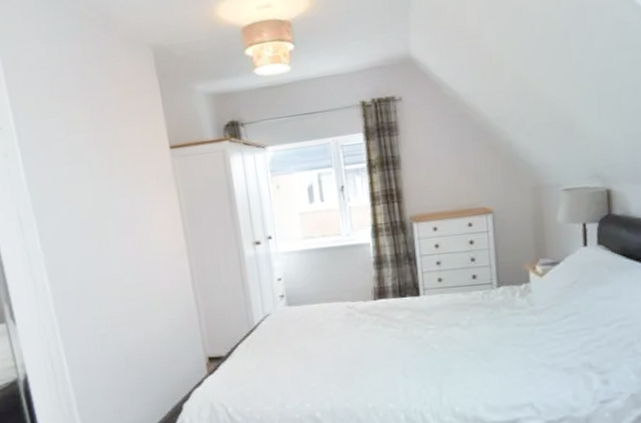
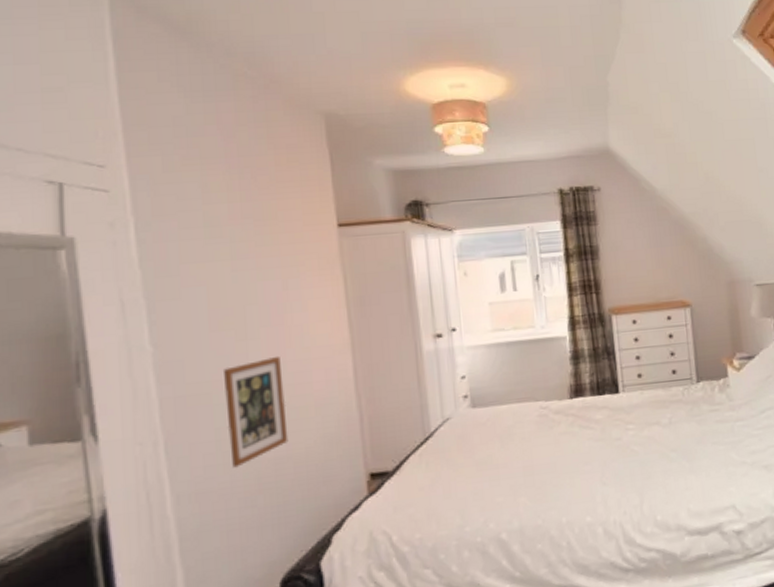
picture frame: none [93,260,146,348] -> present [222,355,289,468]

